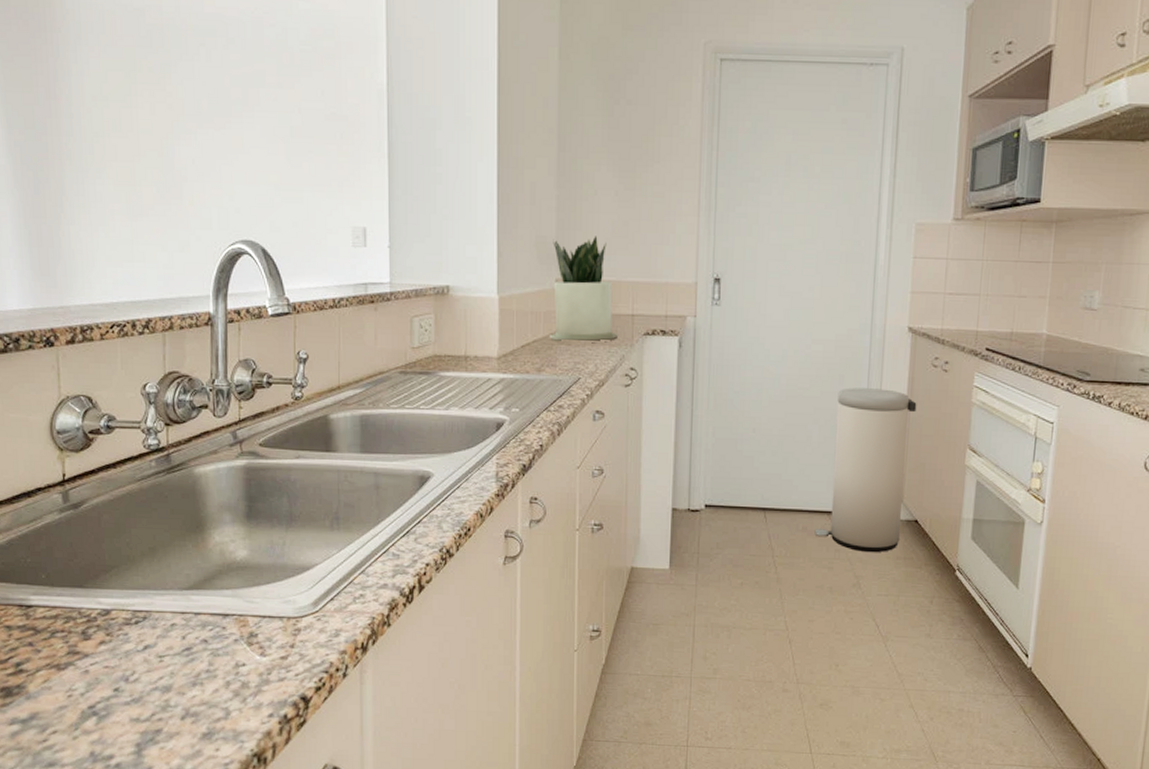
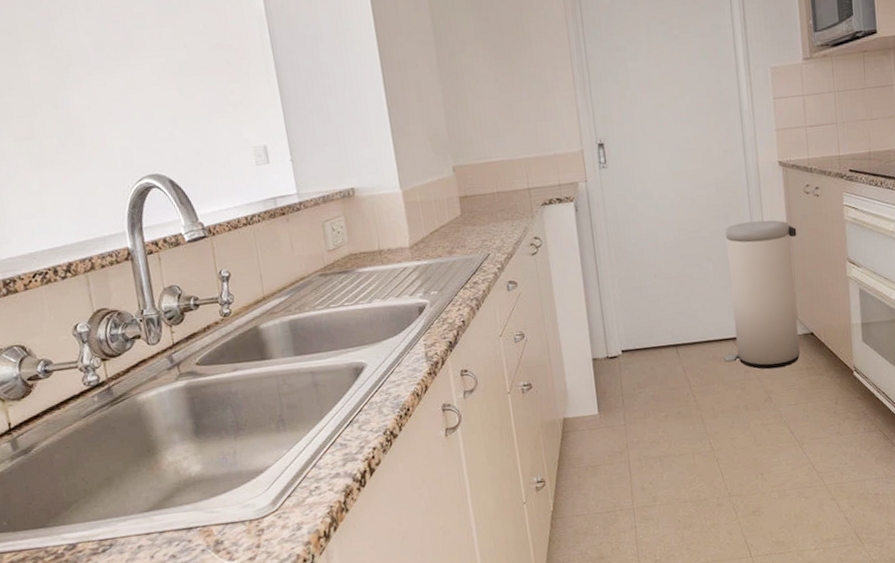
planter: present [549,236,619,344] -> none [444,121,519,225]

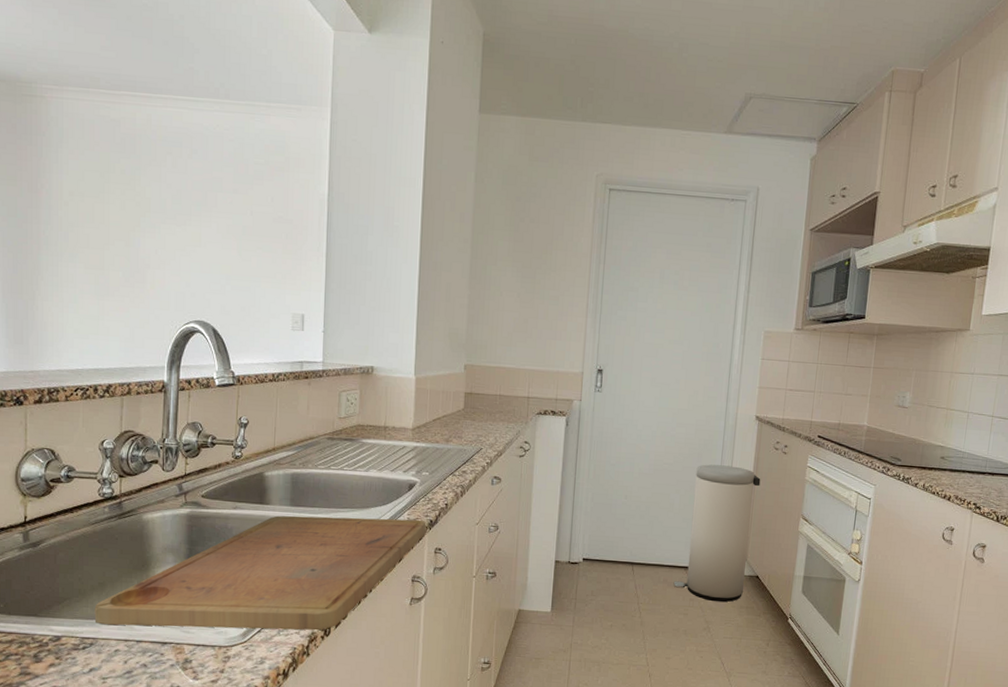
cutting board: none [106,343,447,522] -> present [94,515,426,631]

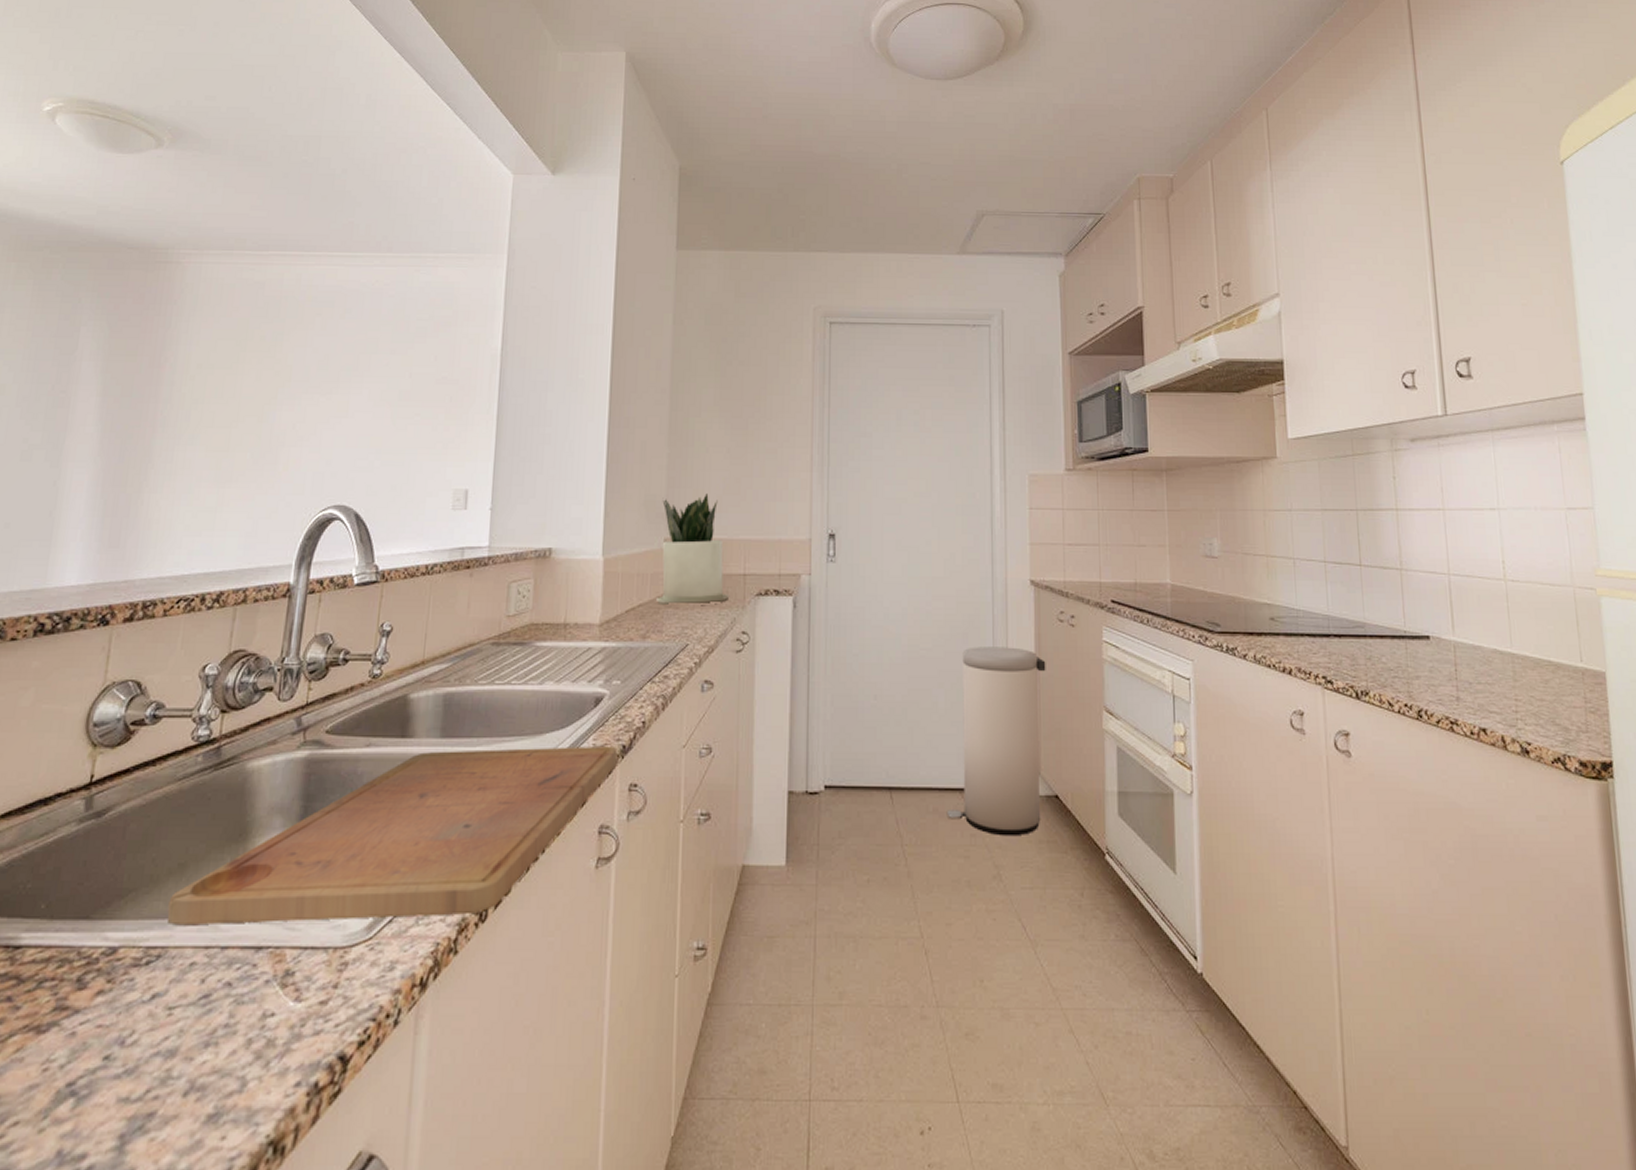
planter: none [456,330,516,420] -> present [655,493,730,608]

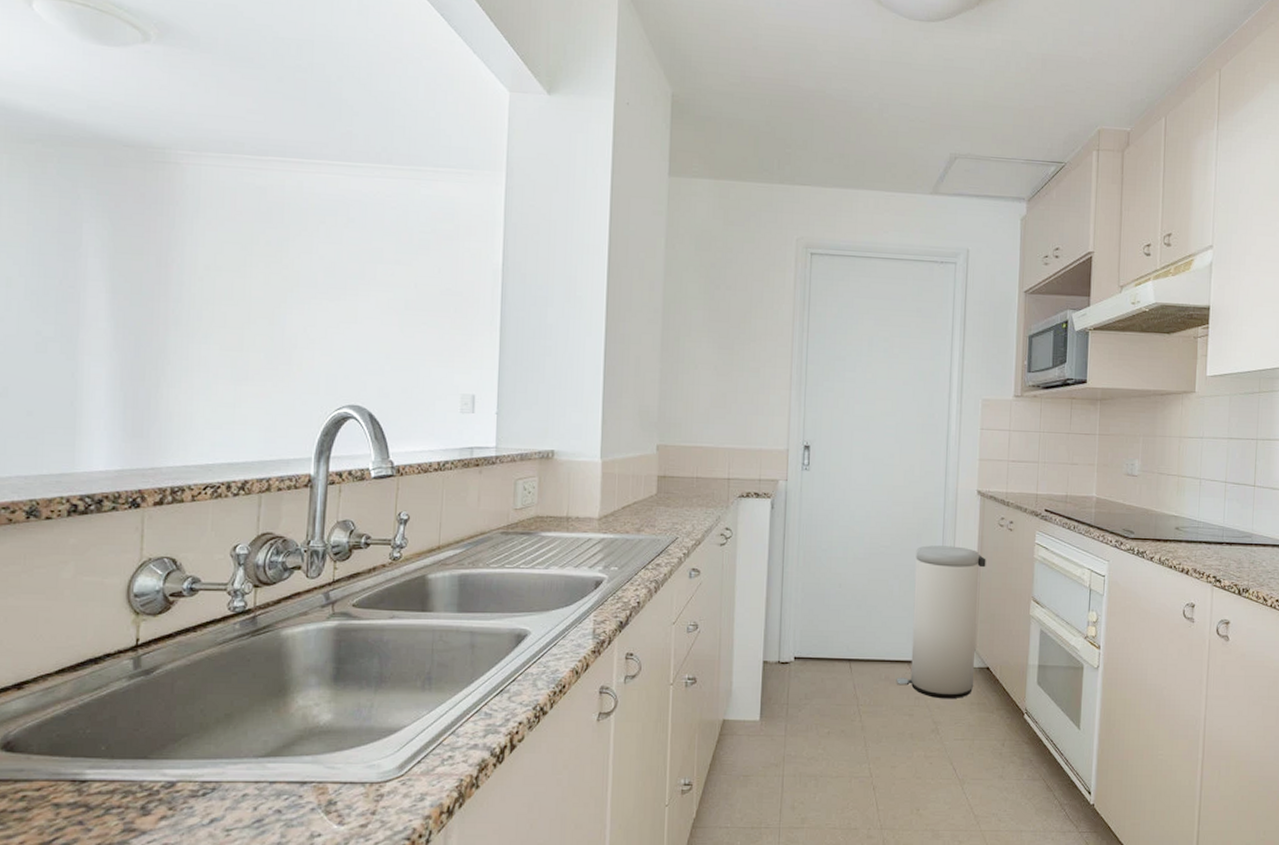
cutting board: present [166,745,618,926] -> none [218,621,616,765]
planter: present [655,493,730,608] -> none [648,406,716,506]

